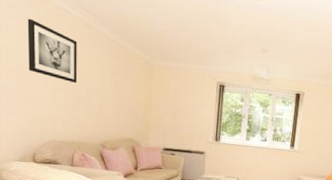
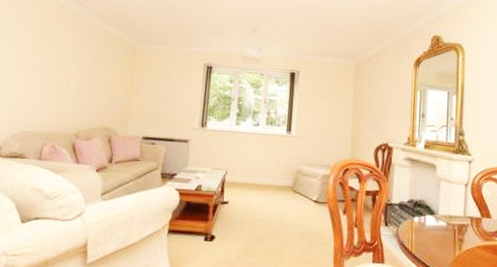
wall art: present [27,18,78,84] -> none [9,9,62,71]

